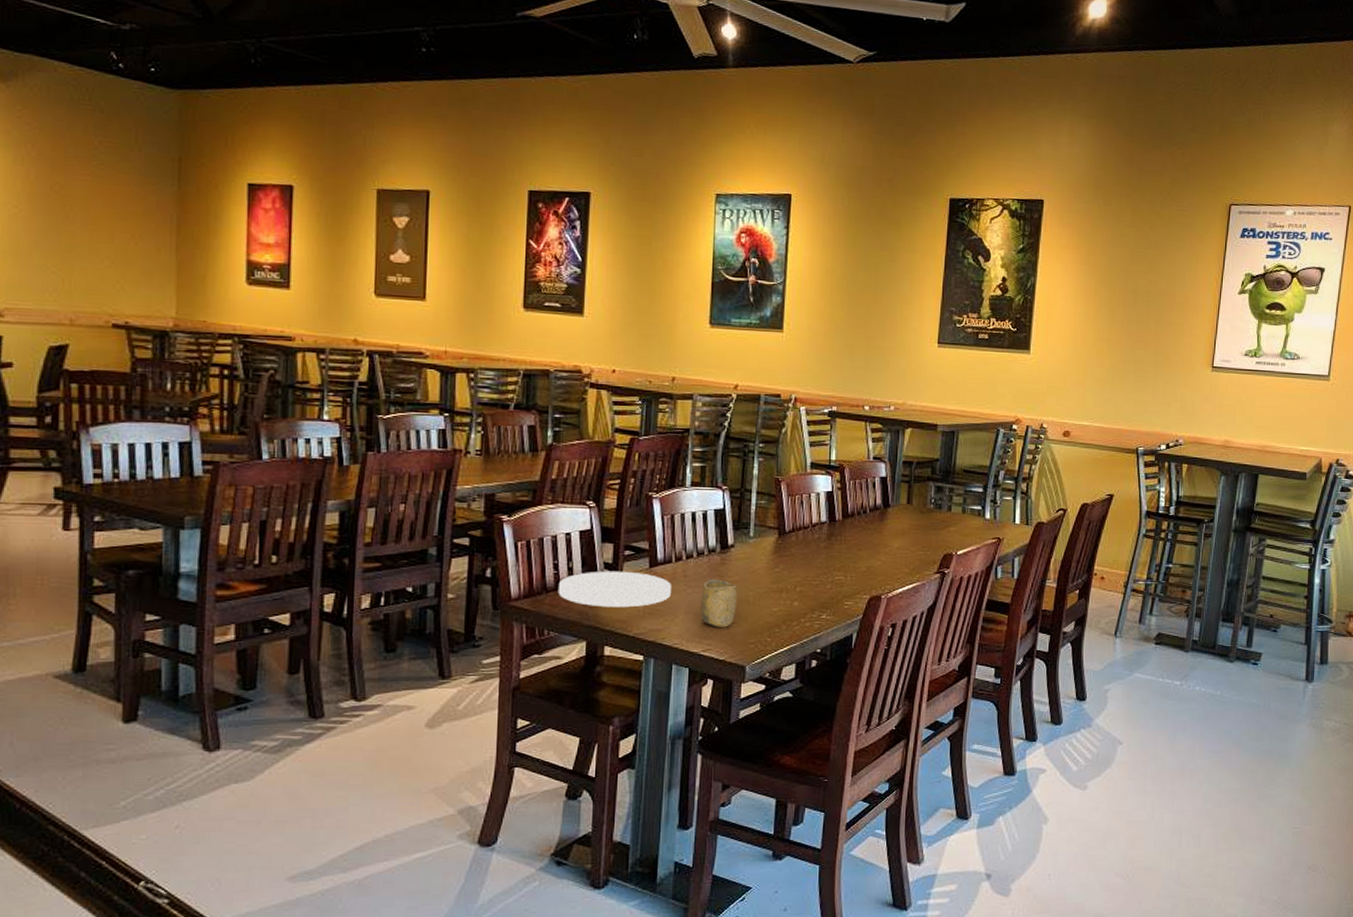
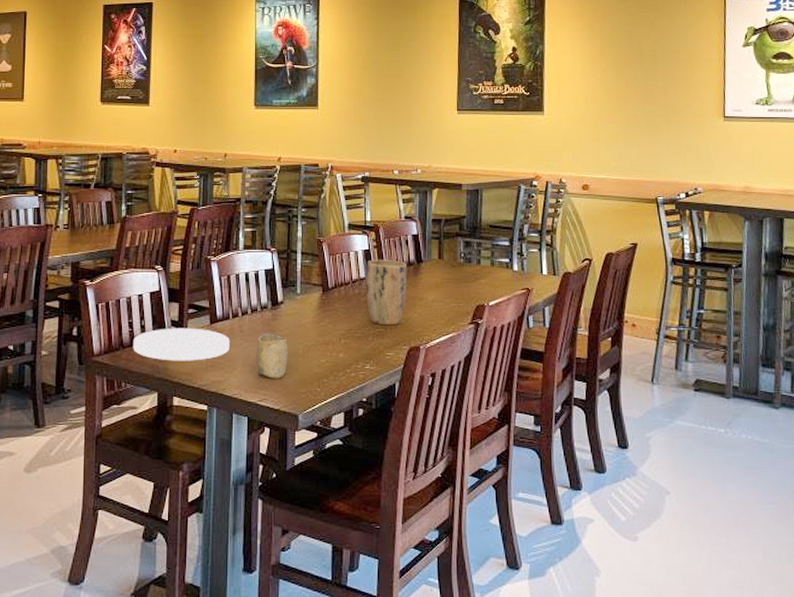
plant pot: none [826,502,873,573] -> present [366,259,408,326]

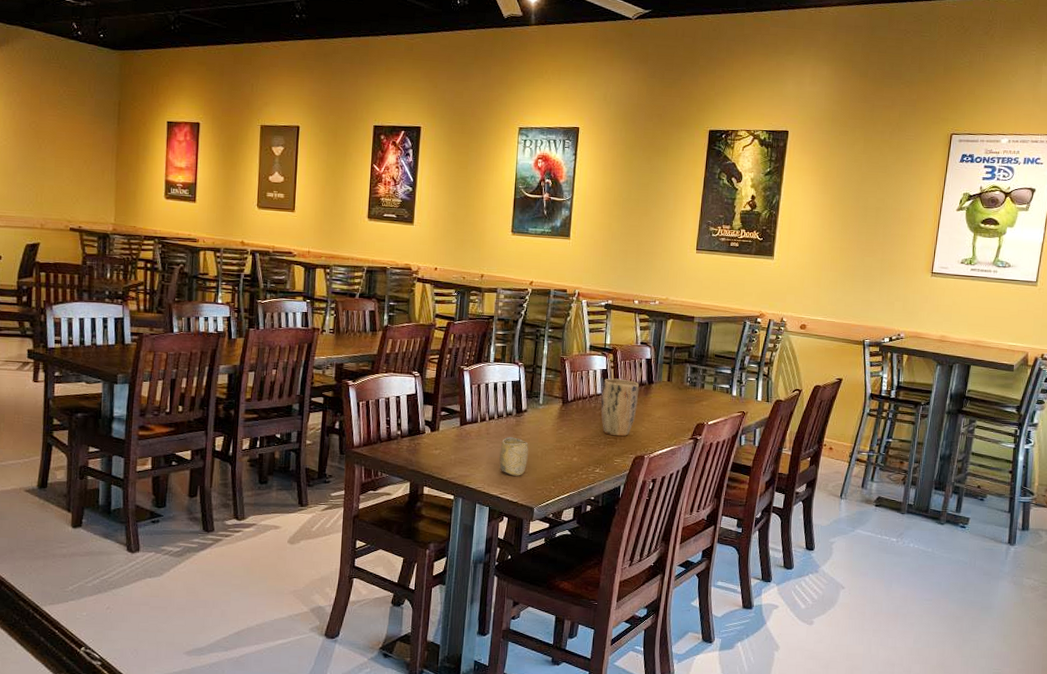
plate: present [133,328,230,361] -> none [389,427,477,457]

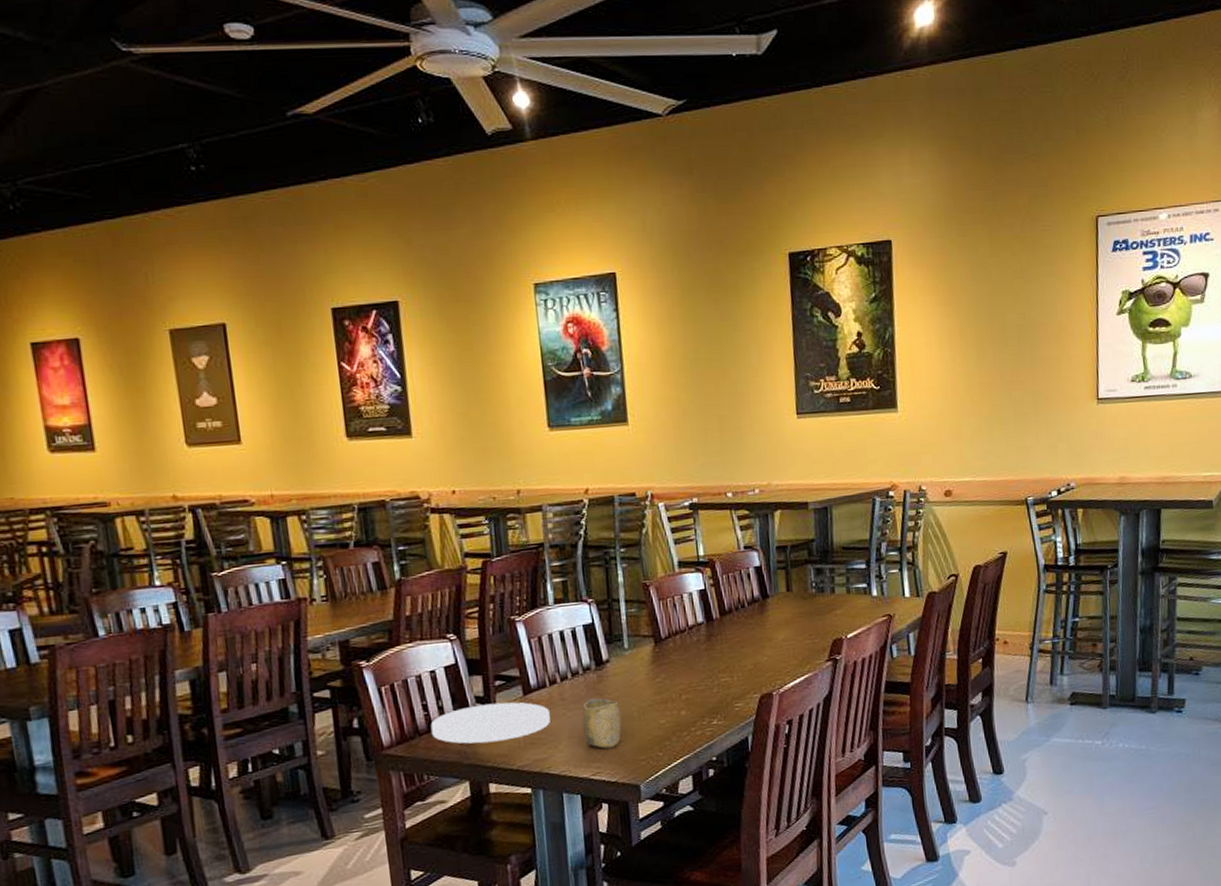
plate: none [389,427,477,457] -> present [430,702,550,744]
plant pot: present [601,378,640,437] -> none [704,598,753,674]

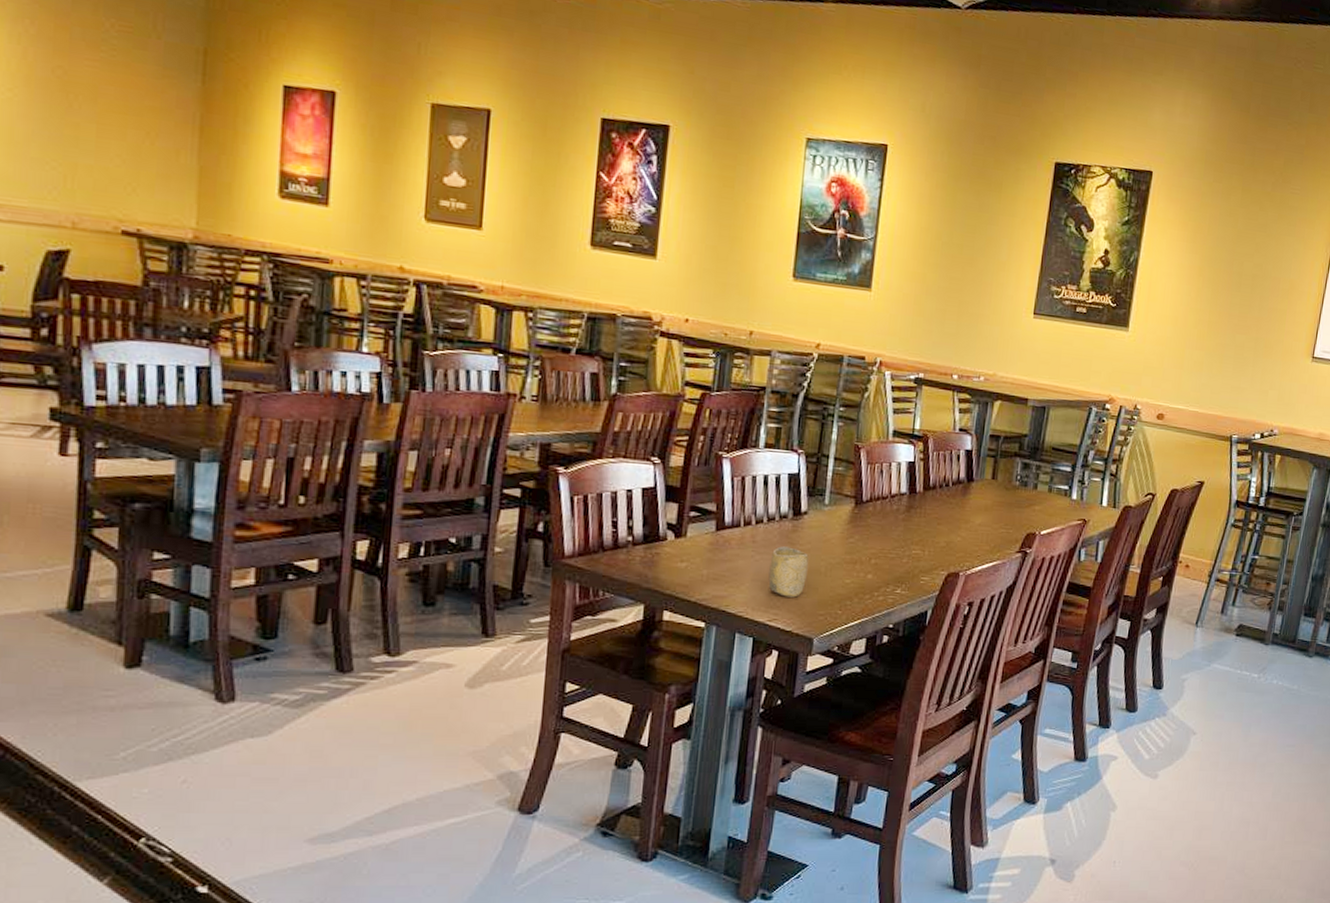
plate: present [430,702,550,744] -> none [615,531,739,572]

